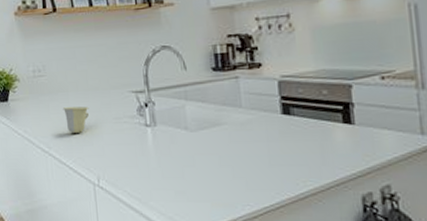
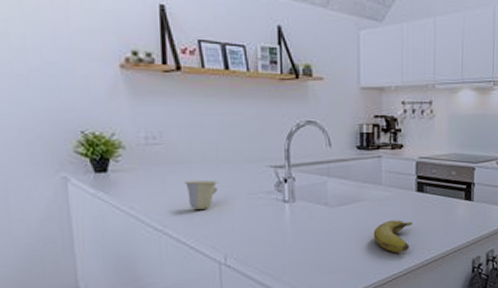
banana: none [237,146,282,184] -> present [373,220,413,253]

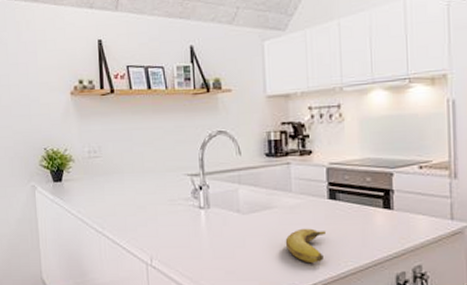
cup: present [184,181,218,209] -> none [117,188,144,214]

